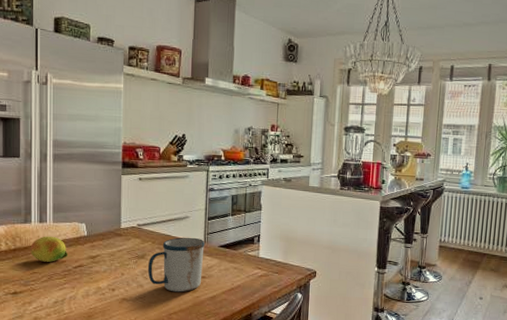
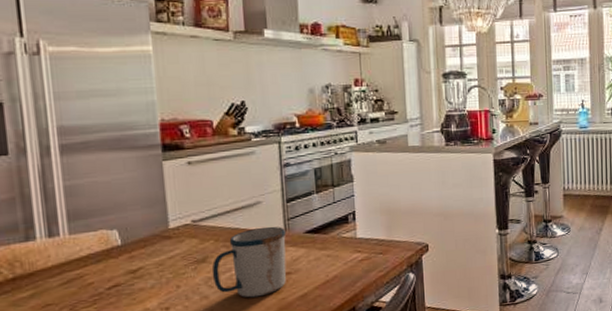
fruit: present [30,236,68,262] -> none [38,252,97,289]

